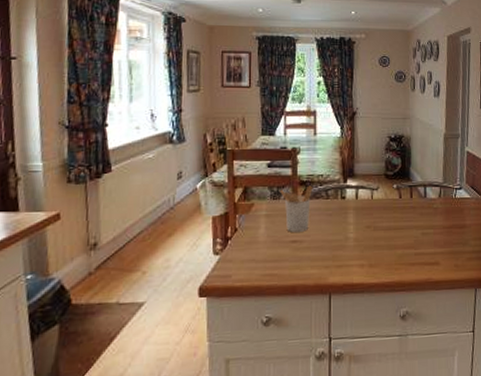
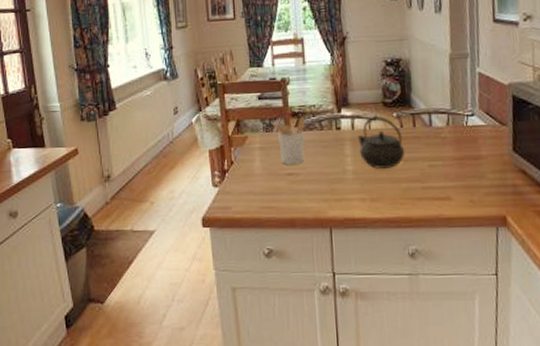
kettle: none [360,187,402,236] -> present [357,116,405,169]

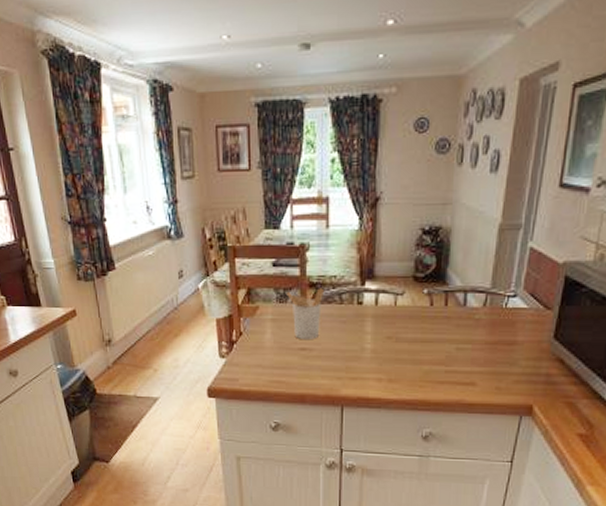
kettle: present [357,116,405,169] -> none [380,292,432,349]

